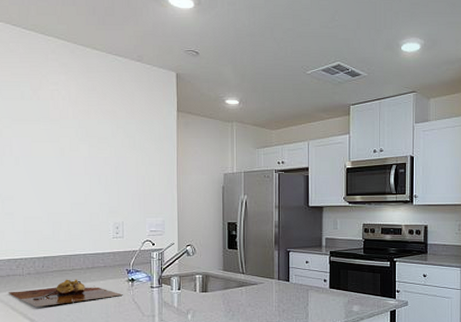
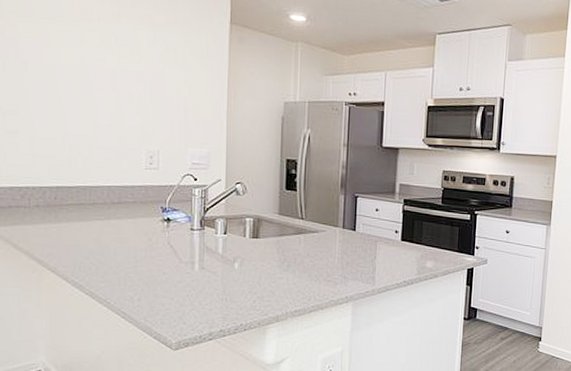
cutting board: present [7,279,123,307] -> none [9,215,156,246]

